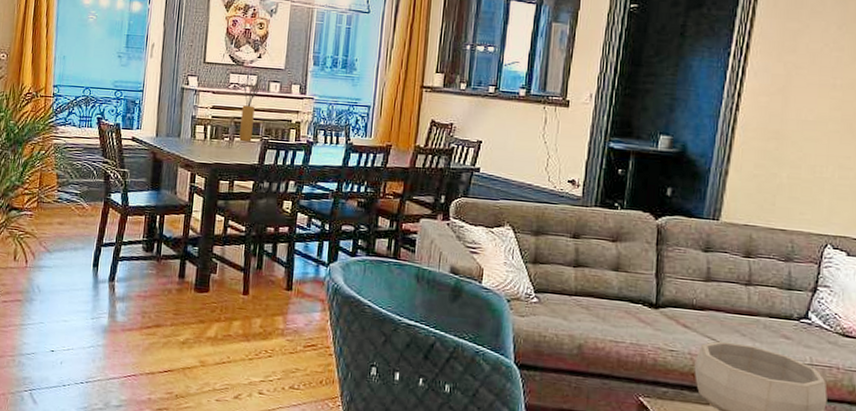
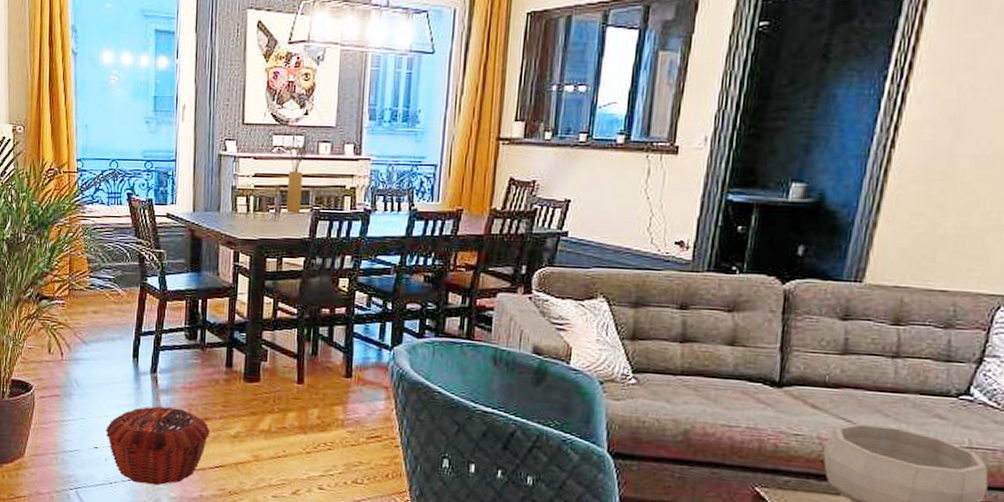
woven basket: none [62,312,162,388] -> present [105,406,211,486]

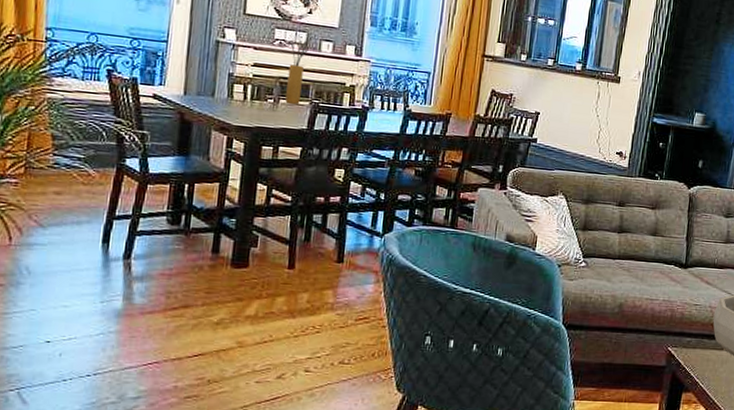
woven basket: present [105,406,211,486] -> none [62,294,191,379]

